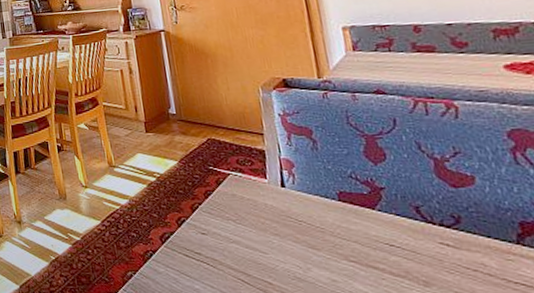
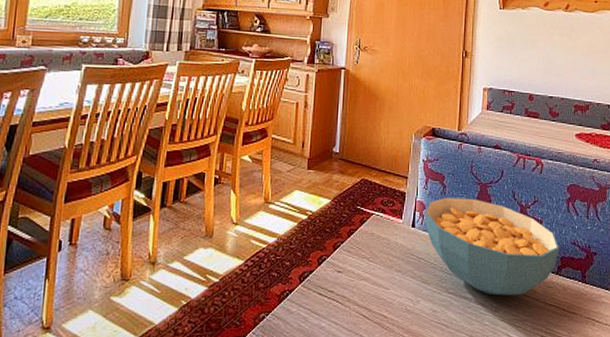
cereal bowl: none [295,152,514,268] -> present [425,197,559,296]

